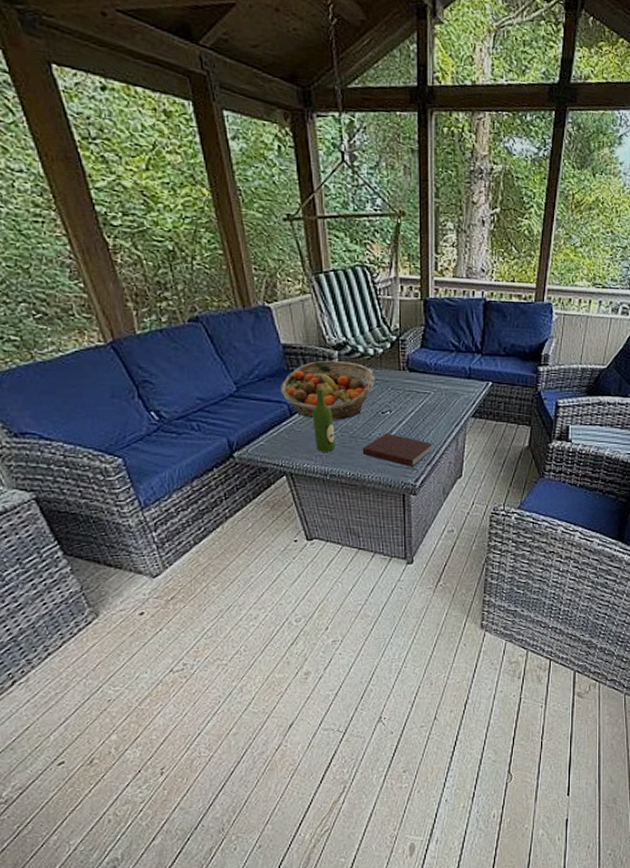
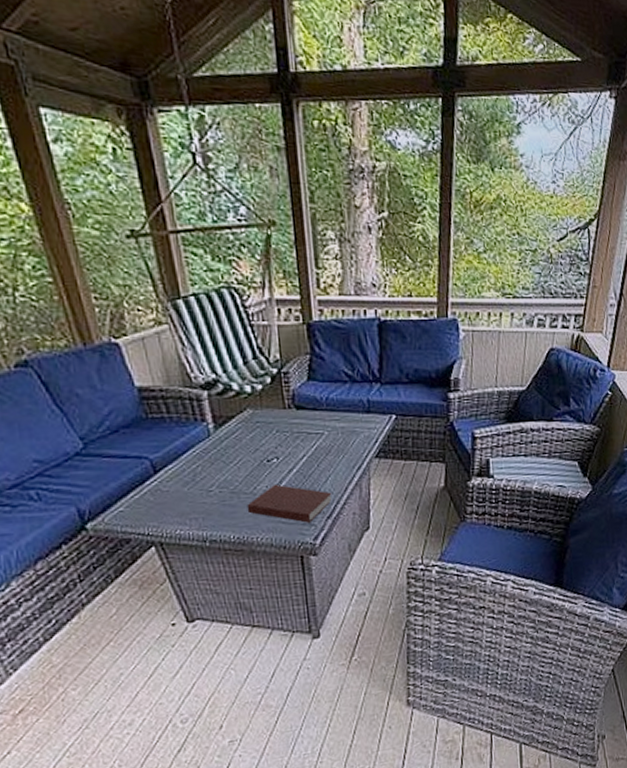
fruit basket: present [281,361,375,420] -> none [139,402,256,474]
wine bottle: present [312,384,335,452] -> none [181,432,213,514]

